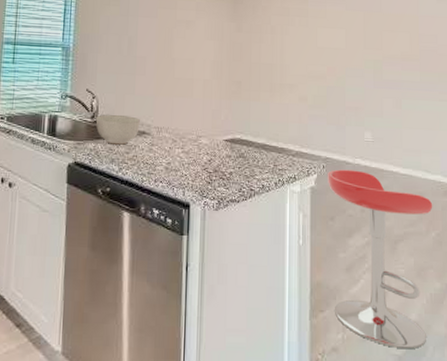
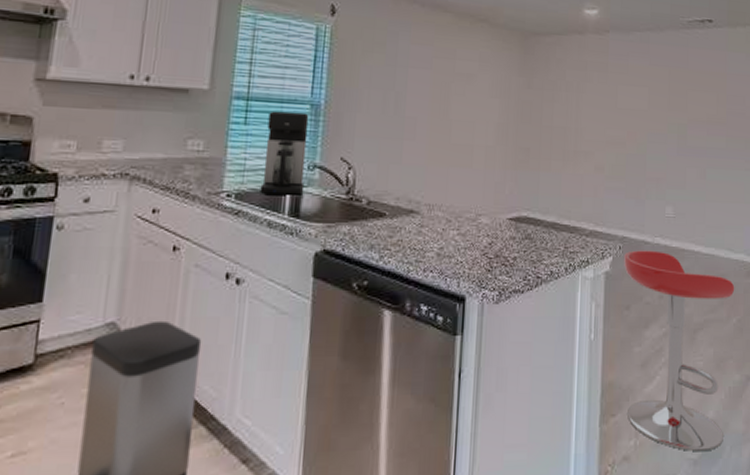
coffee maker: none [25,52,61,119] -> present [260,111,309,195]
bowl: present [95,115,140,145] -> none [351,190,407,227]

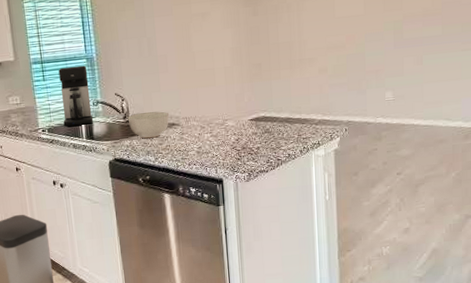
bowl: none [351,190,407,227] -> present [127,111,169,139]
bar stool: present [624,250,735,452] -> none [350,128,453,272]

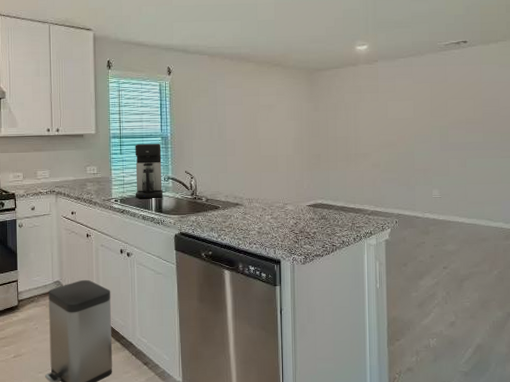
bowl: present [127,111,169,139] -> none [195,191,233,216]

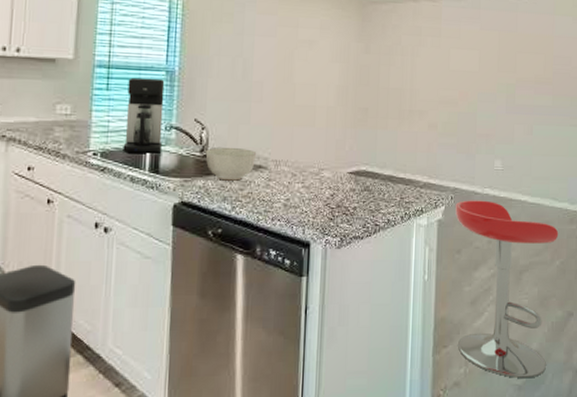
bowl: none [195,191,233,216] -> present [205,148,256,181]
bar stool: none [400,223,495,367] -> present [455,200,559,379]

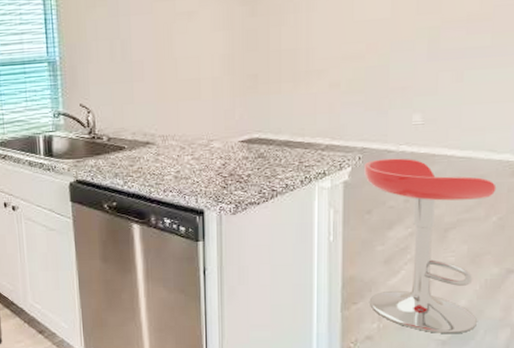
coffee maker: present [122,77,165,153] -> none [15,70,53,141]
bowl: present [205,148,256,181] -> none [93,127,143,159]

